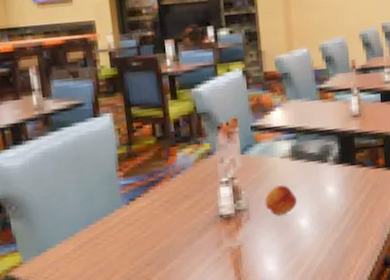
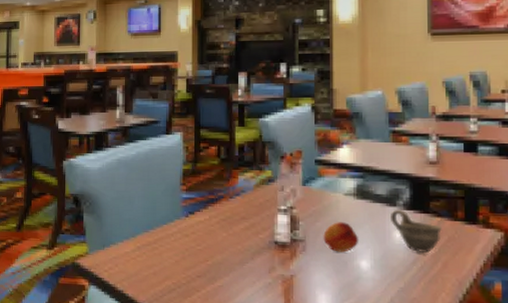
cup: none [322,165,367,204] -> present [389,210,442,254]

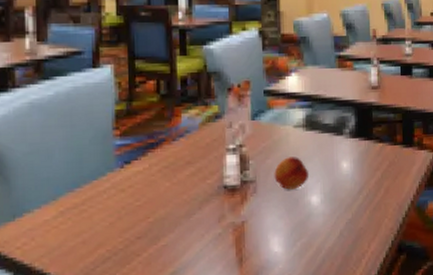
cup: present [389,210,442,254] -> none [337,139,384,182]

